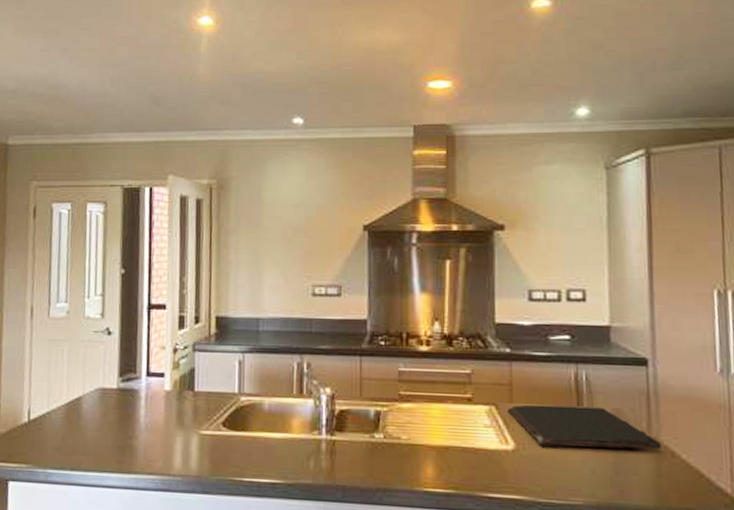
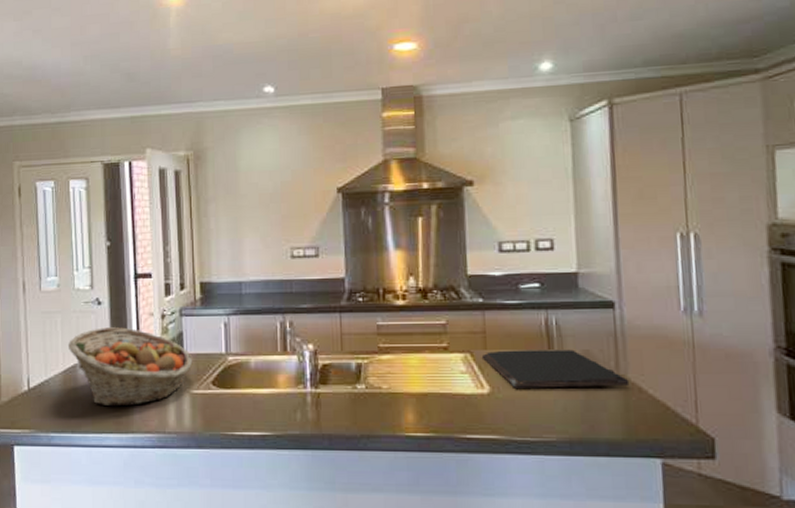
fruit basket: none [73,359,204,445] -> present [67,327,193,407]

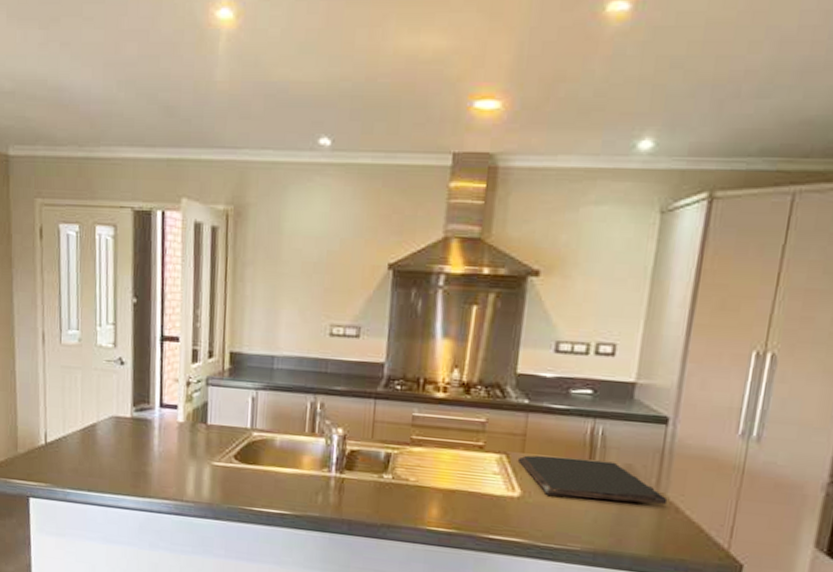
fruit basket: present [67,327,193,407] -> none [87,388,216,471]

